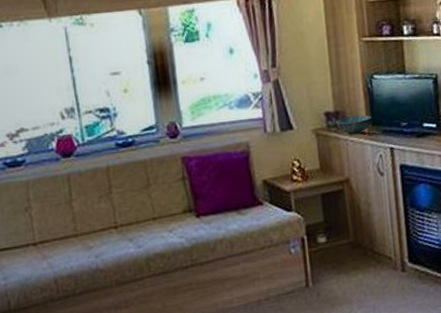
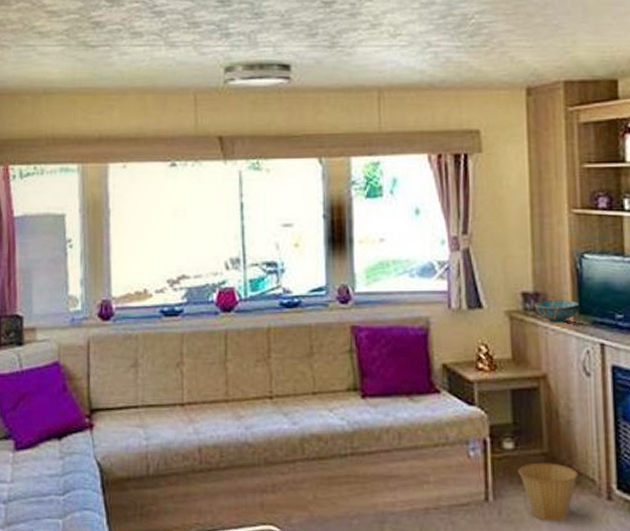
basket: none [331,249,379,295] -> present [518,462,578,521]

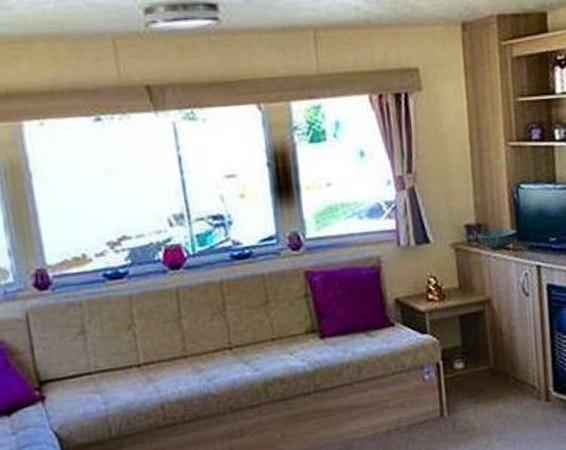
basket: present [518,462,578,521] -> none [468,376,521,426]

